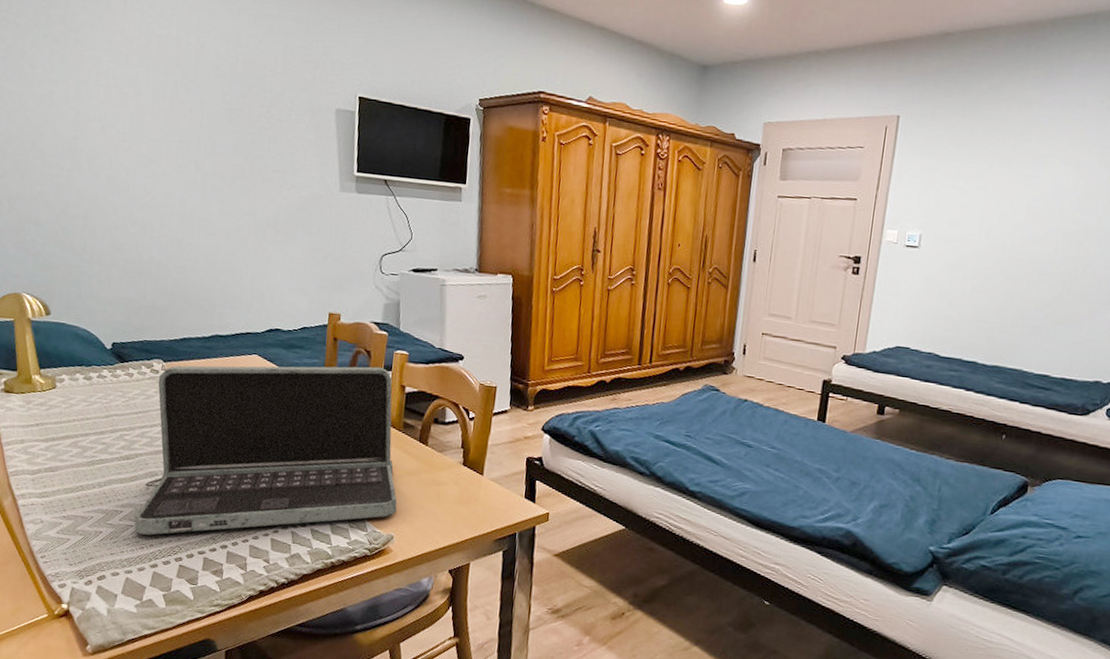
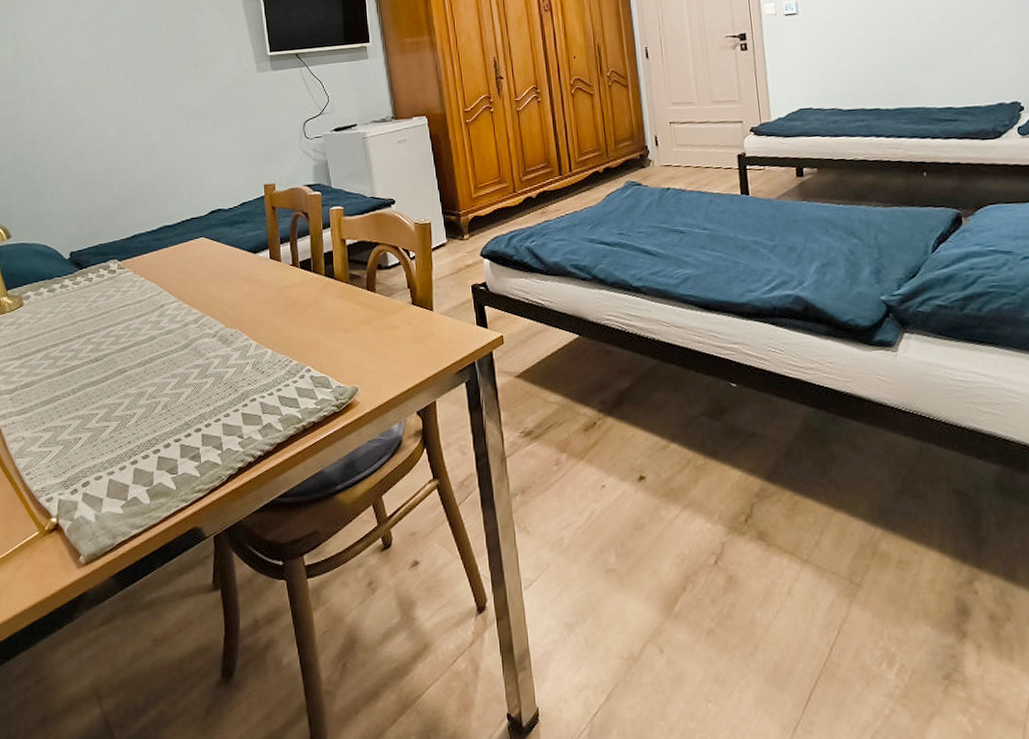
laptop: present [134,365,398,536] -> none [110,226,357,434]

